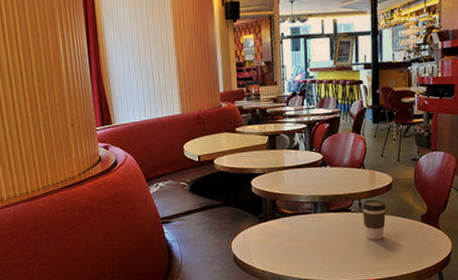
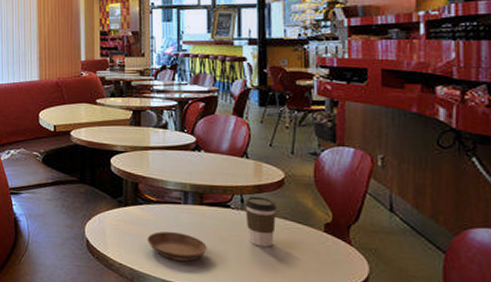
saucer: none [284,237,333,261] -> present [147,231,207,262]

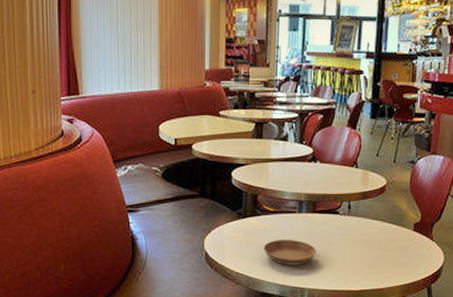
coffee cup: present [244,196,277,247] -> none [350,202,378,247]

